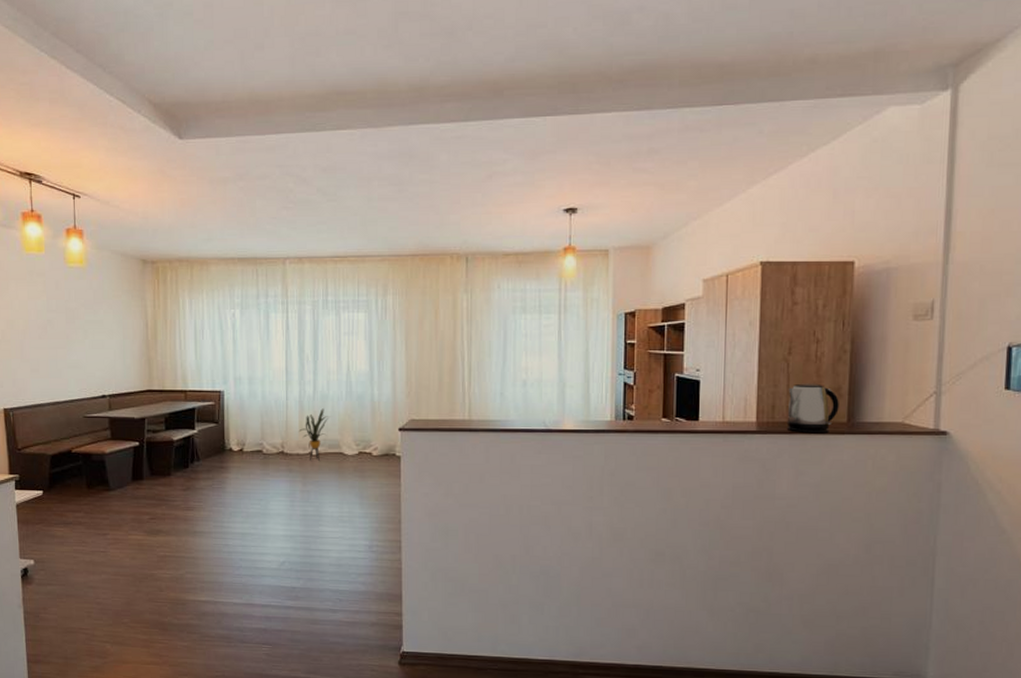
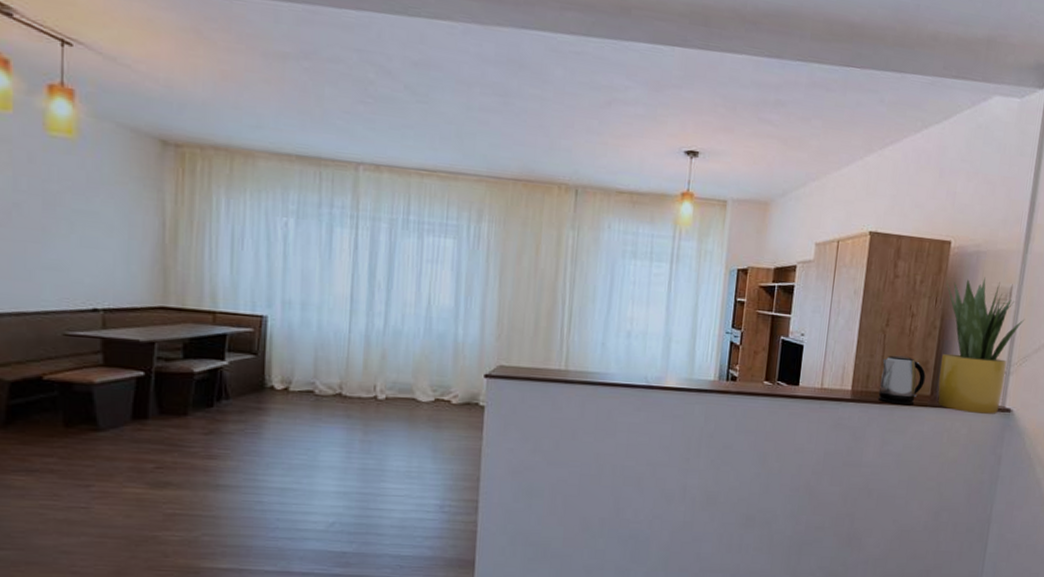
house plant: present [299,408,329,461] -> none [362,346,402,407]
planter: none [853,294,954,439] -> present [937,277,1025,415]

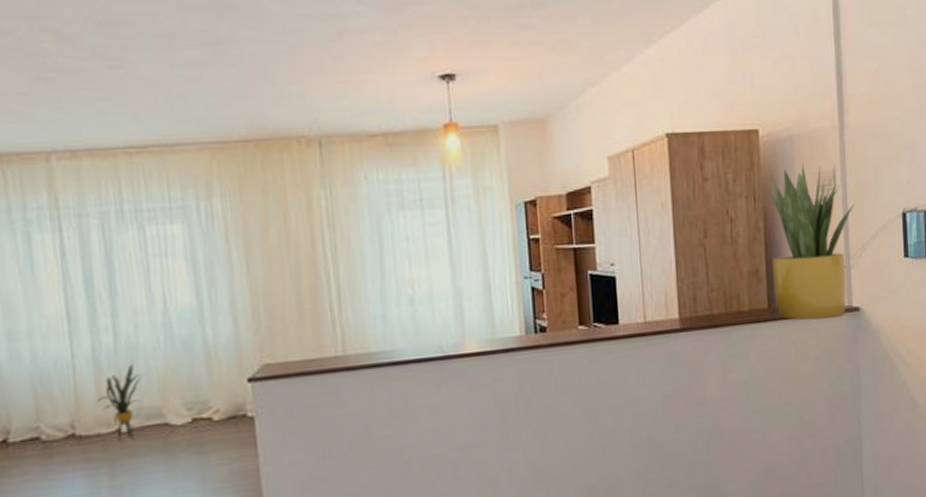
house plant: none [362,346,402,407] -> present [96,364,143,441]
kettle: present [877,355,926,407] -> none [707,268,759,327]

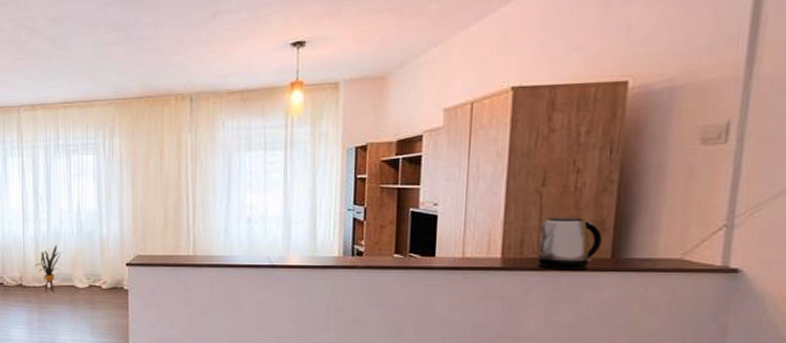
kettle: none [707,268,759,327] -> present [536,217,602,272]
planter: present [762,163,856,321] -> none [621,116,755,277]

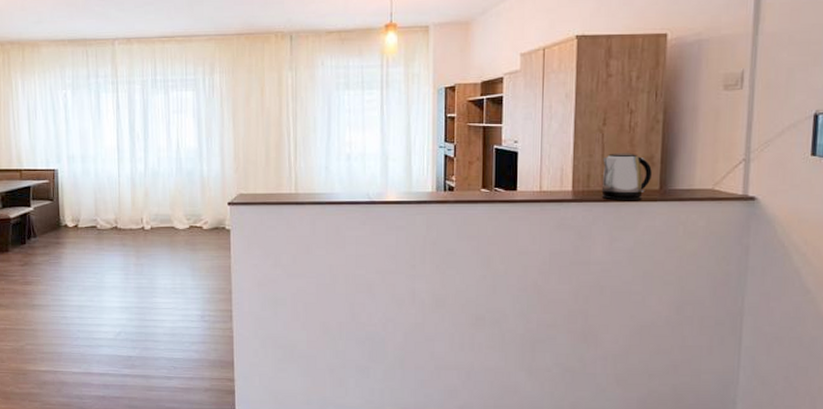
house plant: present [35,245,62,293] -> none [131,185,161,235]

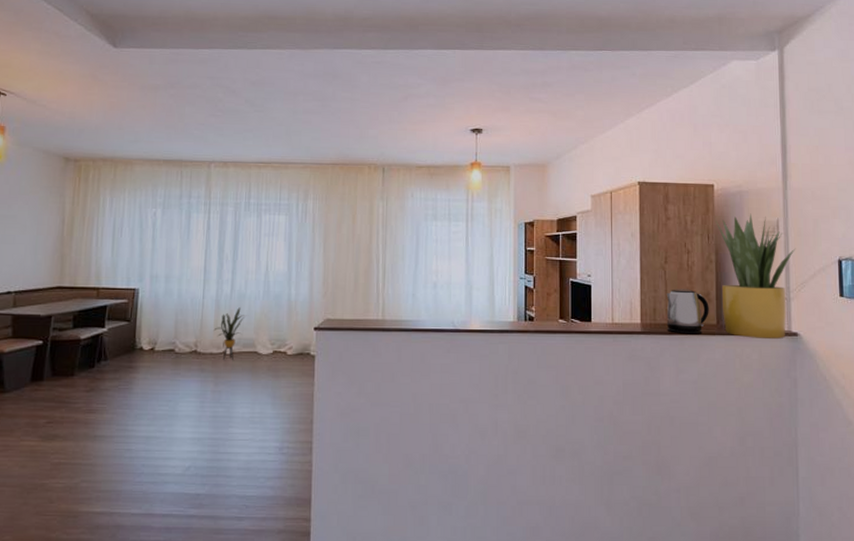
house plant: none [131,185,161,235] -> present [213,307,246,360]
planter: none [666,65,763,205] -> present [715,213,796,340]

